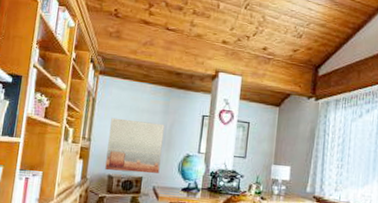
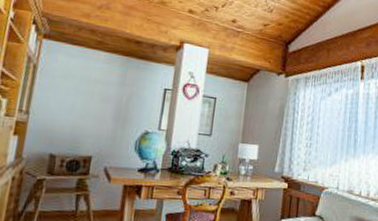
wall art: present [105,117,165,174] -> none [46,88,121,153]

